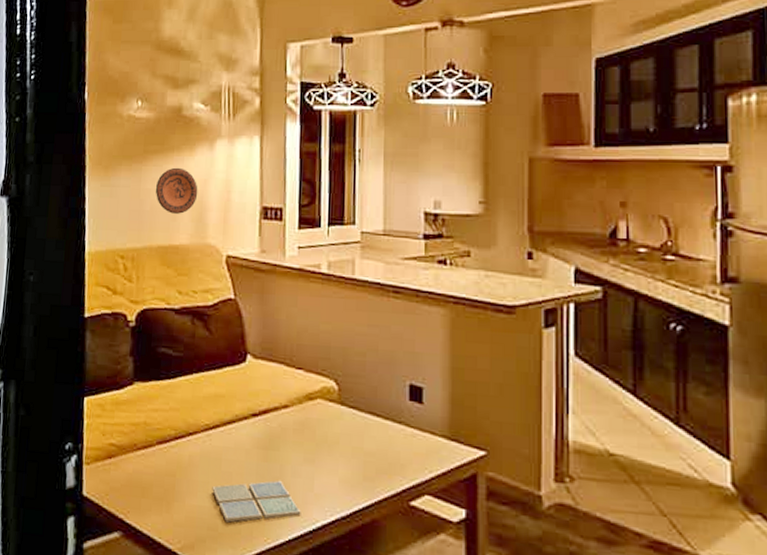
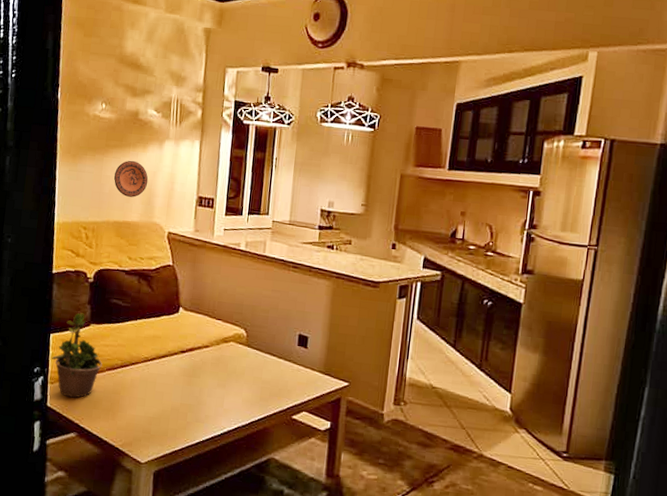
potted plant: none [87,367,151,484] -> present [52,312,102,398]
drink coaster: present [212,480,301,523] -> none [147,399,213,428]

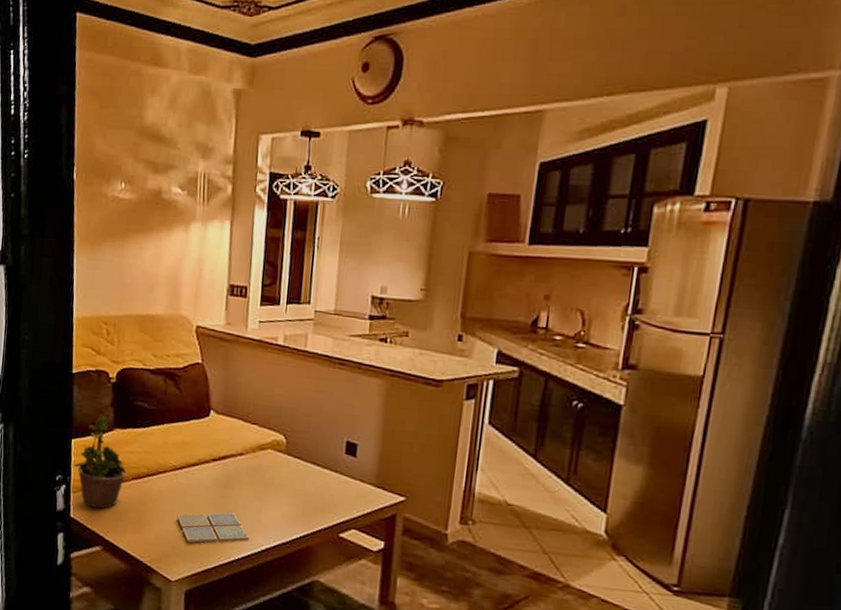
decorative plate: present [114,160,149,197] -> none [136,245,174,288]
drink coaster: none [147,399,213,428] -> present [177,512,250,543]

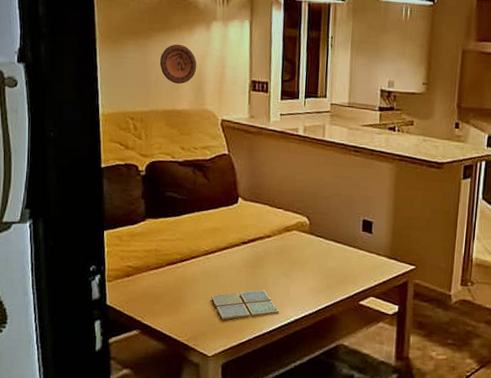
potted plant: present [74,416,128,509] -> none [108,207,161,295]
decorative plate: none [136,245,174,288] -> present [160,44,197,84]

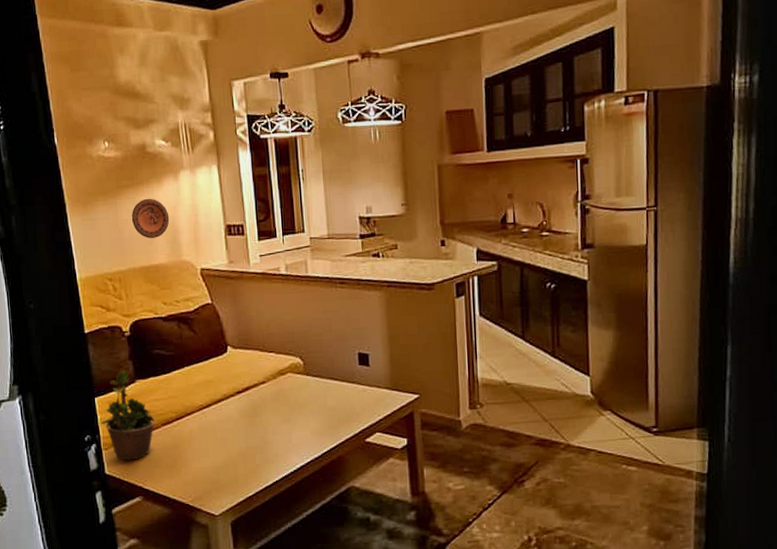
potted plant: none [108,207,161,295] -> present [101,370,156,461]
drink coaster: present [211,290,279,320] -> none [211,439,284,476]

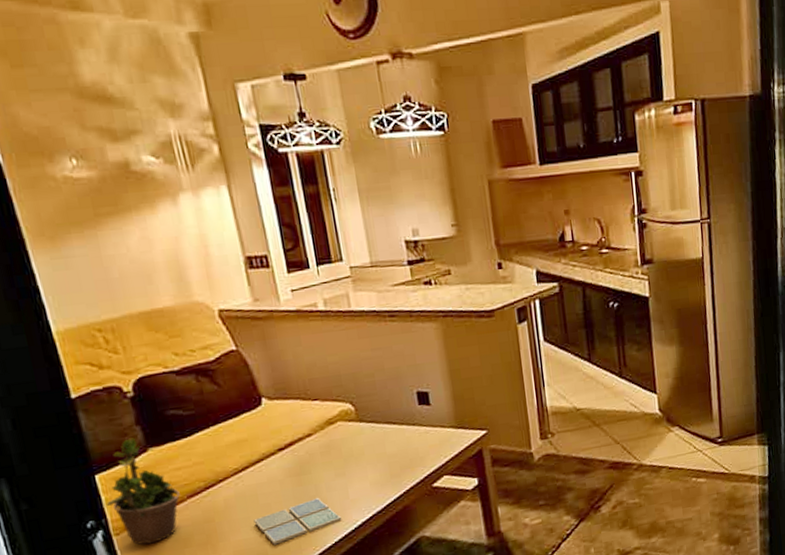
decorative plate: present [132,198,170,238] -> none [119,228,172,277]
drink coaster: none [211,439,284,476] -> present [253,498,342,545]

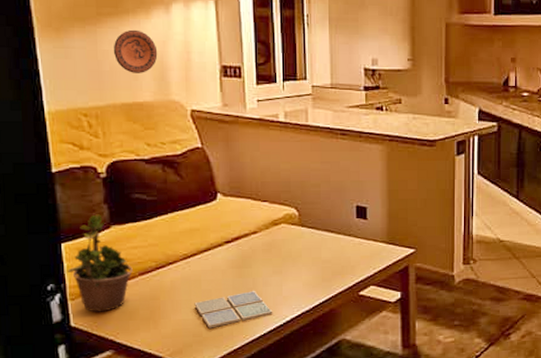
decorative plate: none [119,228,172,277] -> present [114,29,158,73]

